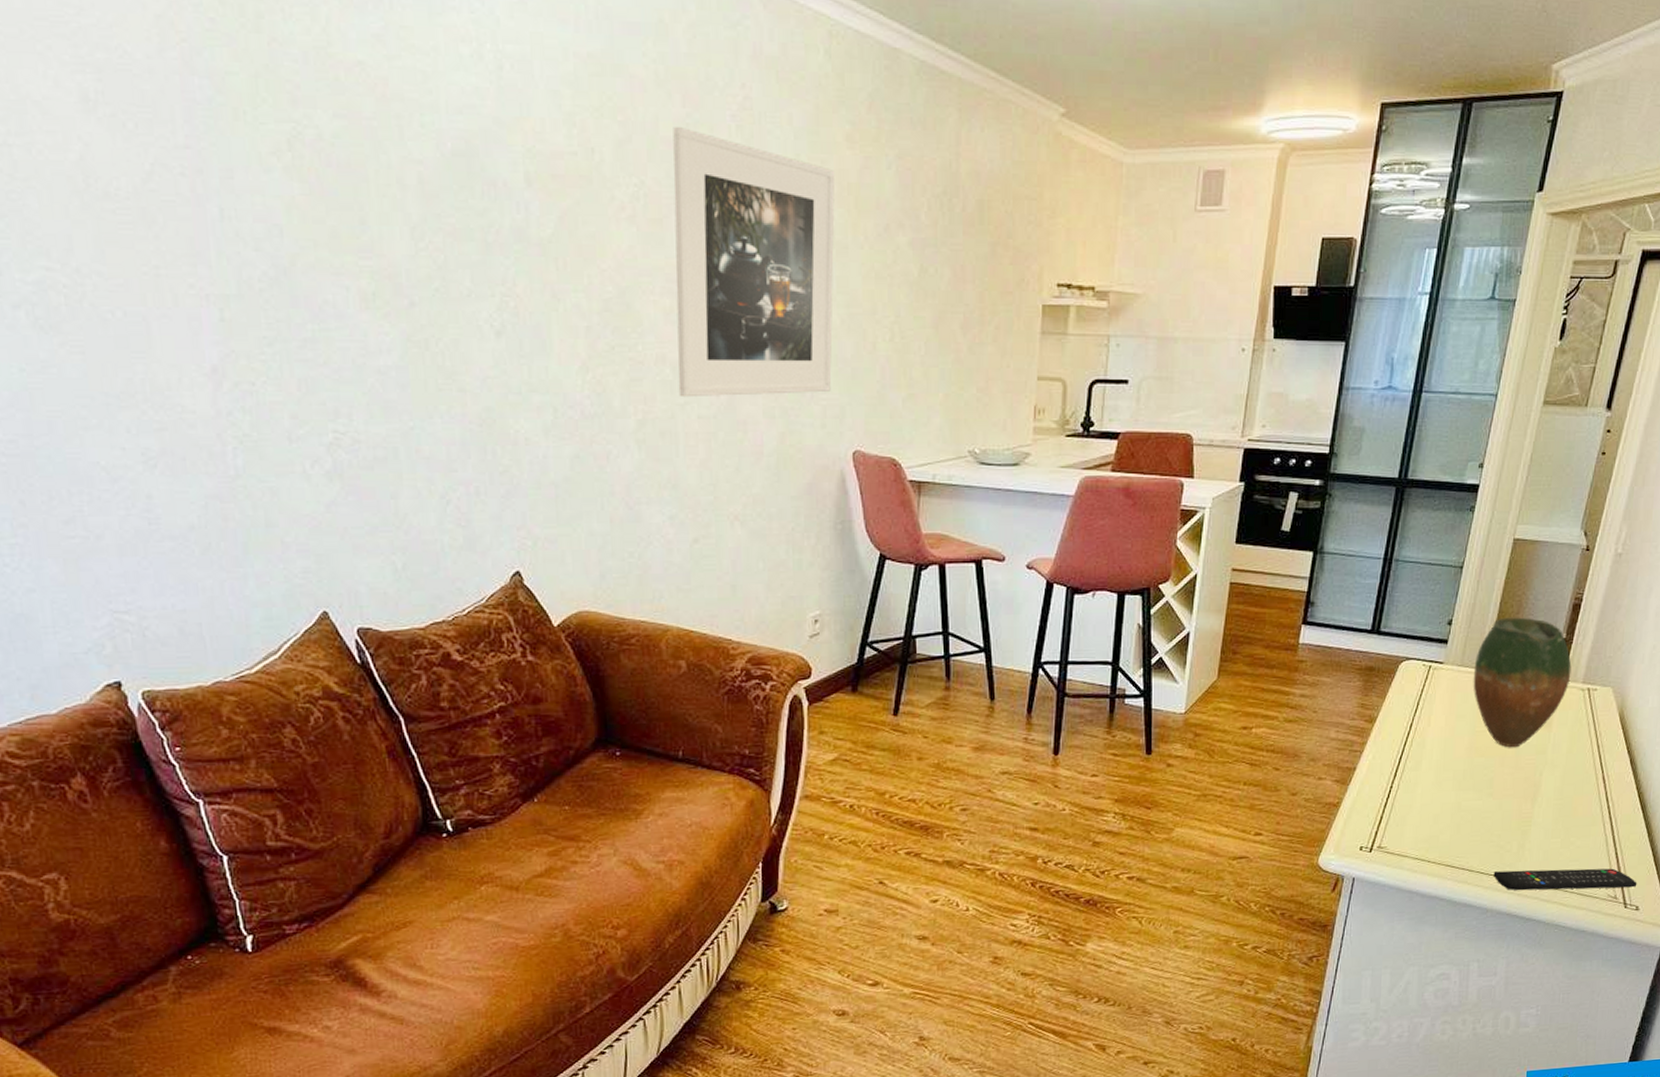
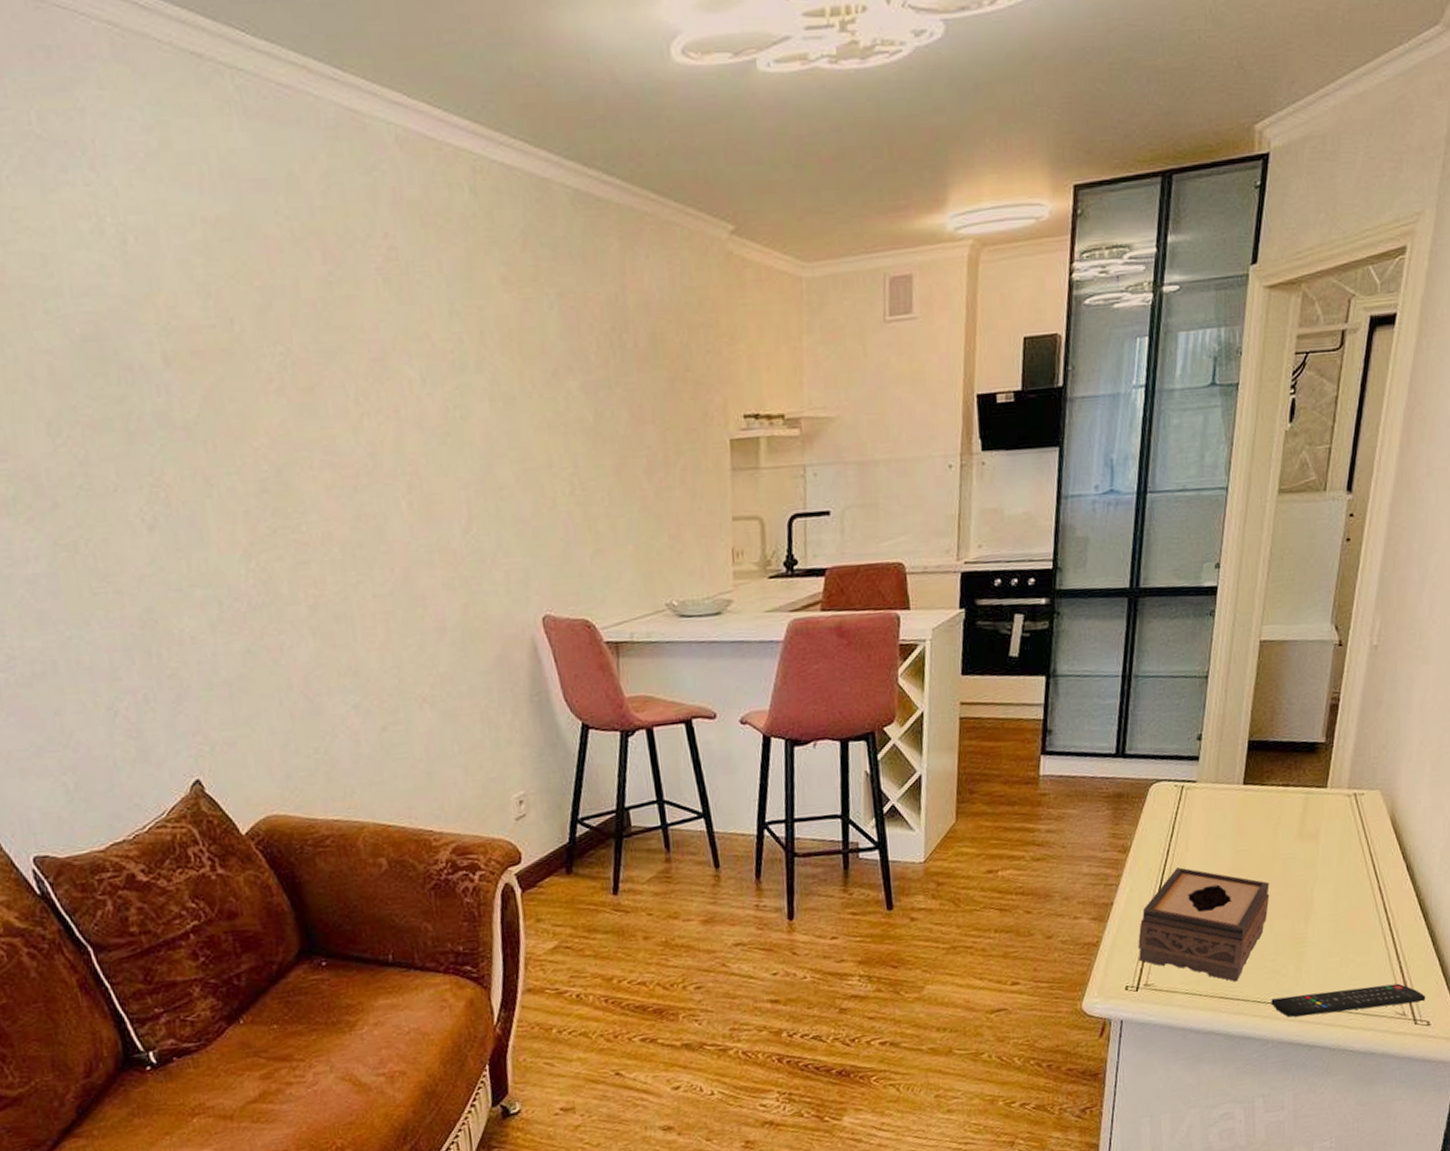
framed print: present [673,127,835,398] -> none [315,286,512,577]
tissue box: none [1375,741,1502,853] -> present [1138,867,1270,982]
vase: present [1473,617,1572,748] -> none [1229,724,1335,866]

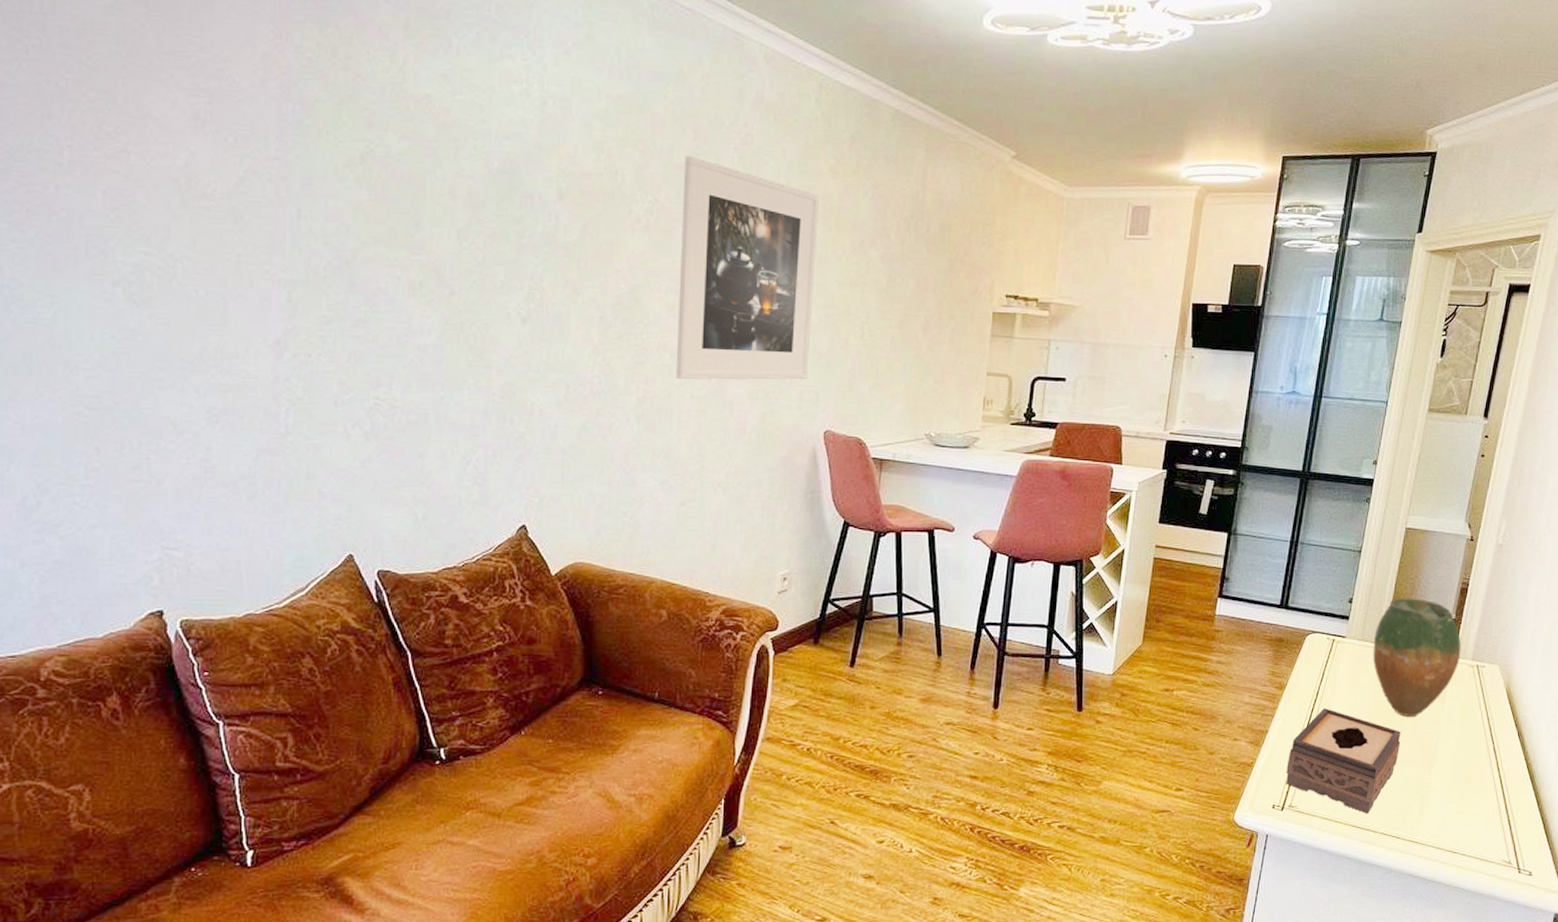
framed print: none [315,286,512,577] -> present [675,156,820,380]
vase: none [1229,724,1335,866] -> present [1373,598,1461,718]
remote control: present [1271,983,1426,1018] -> none [1396,833,1529,854]

